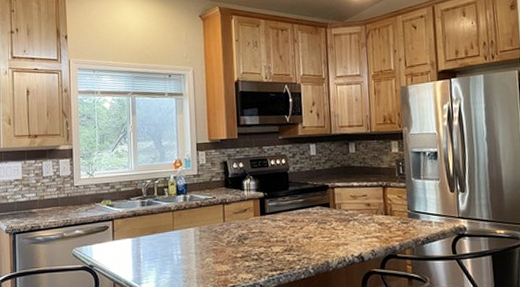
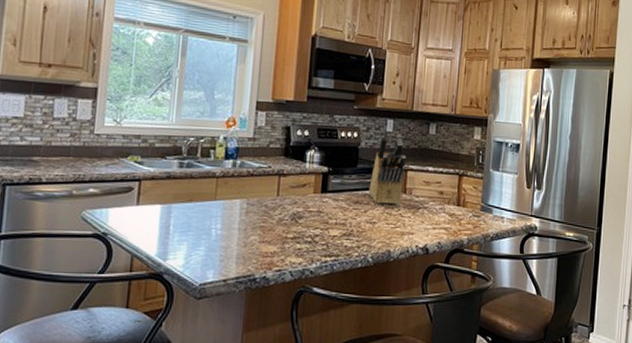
knife block: none [301,155,333,220] -> present [368,133,406,205]

